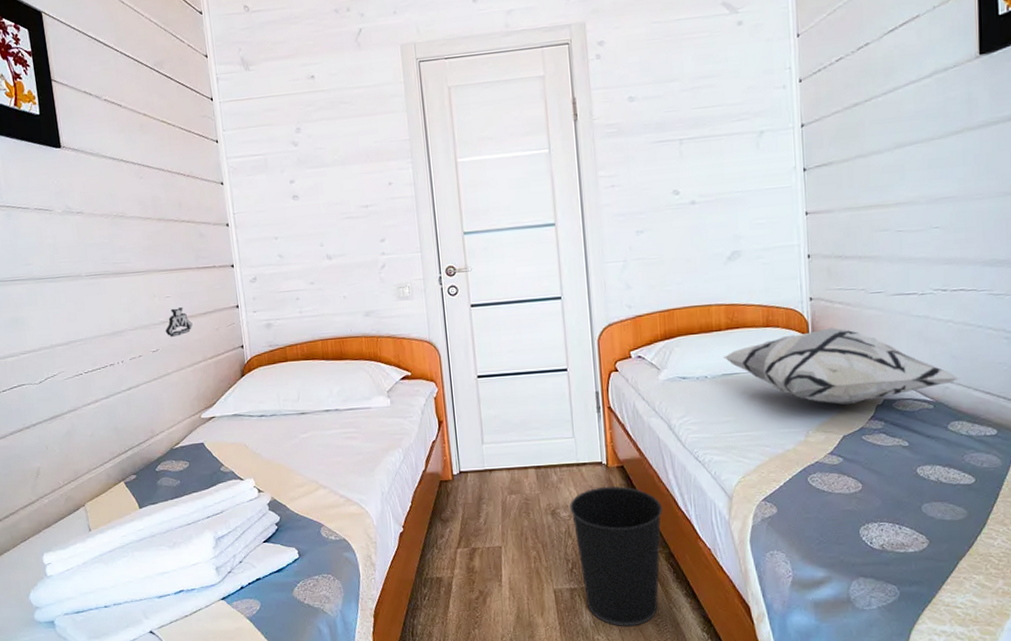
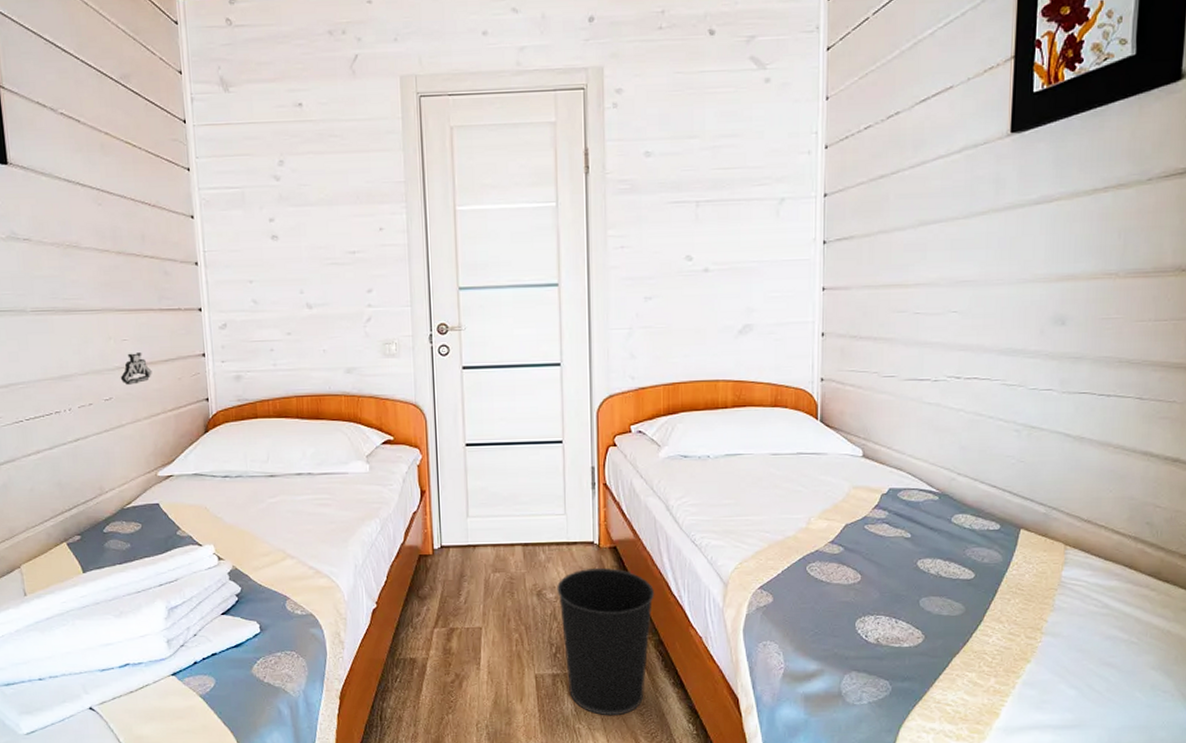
decorative pillow: present [723,327,960,405] -> none [728,411,968,492]

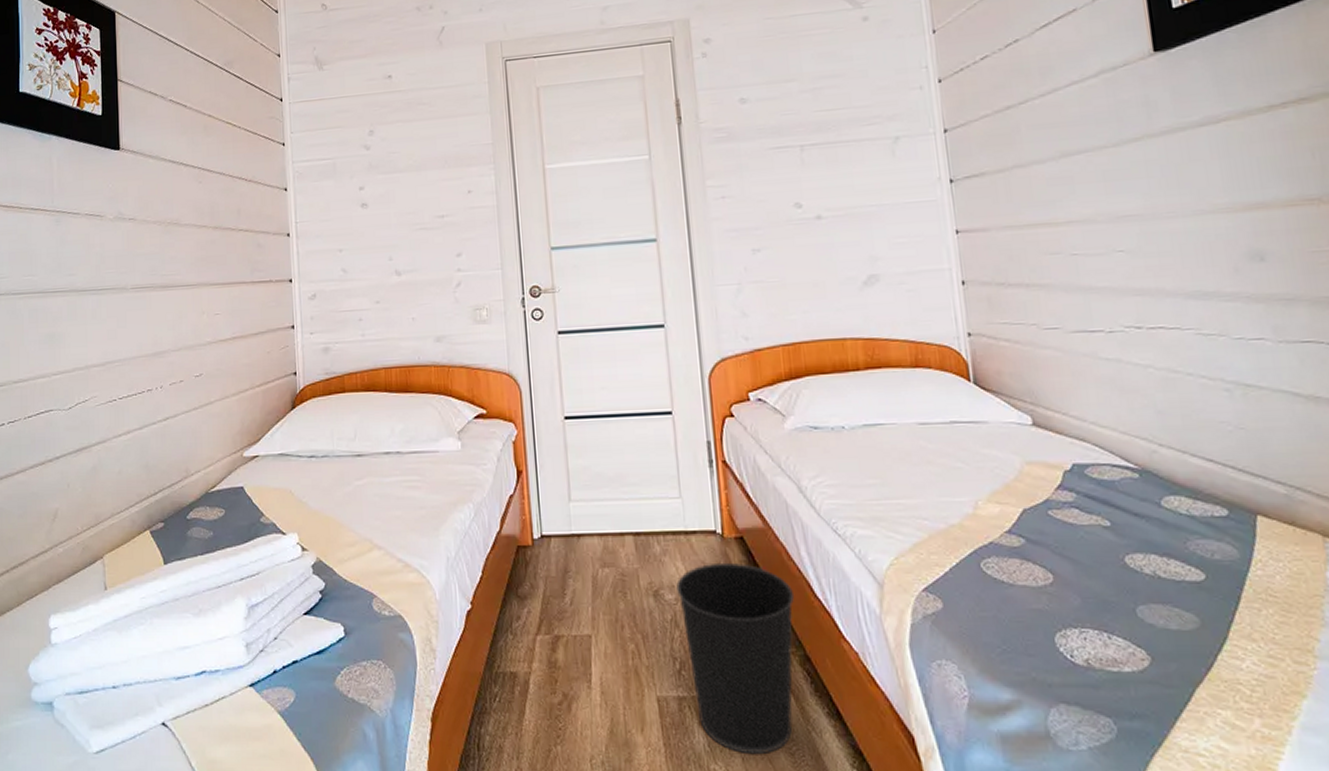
decorative emblem: present [120,353,152,385] -> none [211,326,242,360]

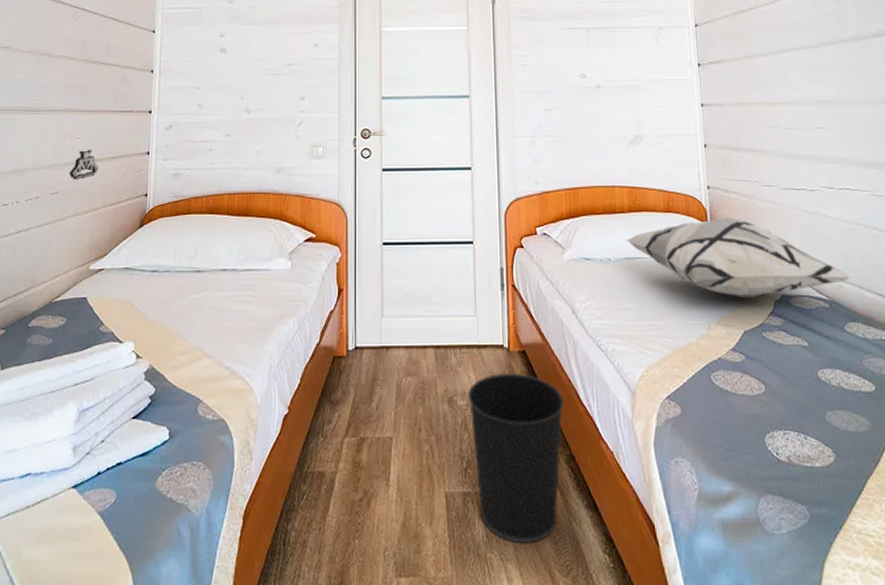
decorative emblem: none [211,326,242,360] -> present [68,150,99,180]
decorative pillow: none [863,370,1171,469] -> present [626,217,853,297]

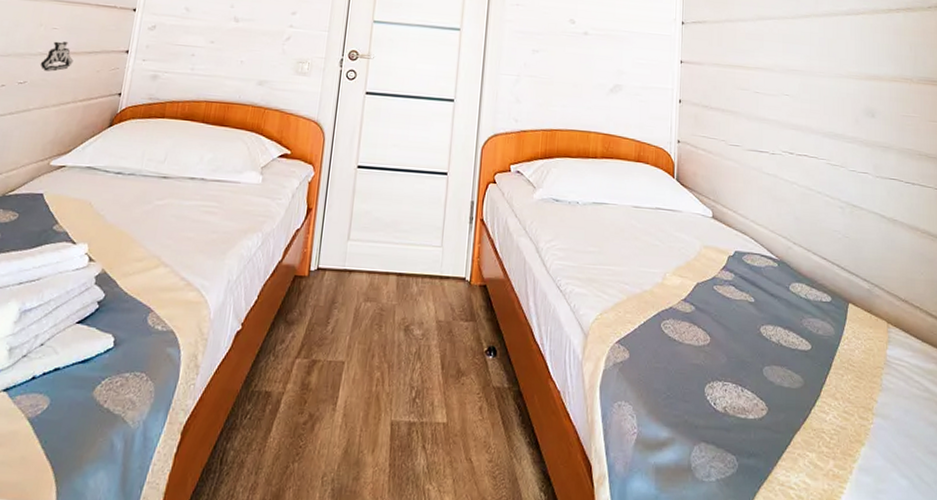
wastebasket: present [468,373,565,544] -> none [423,306,519,477]
decorative pillow: present [626,217,853,297] -> none [596,172,802,251]

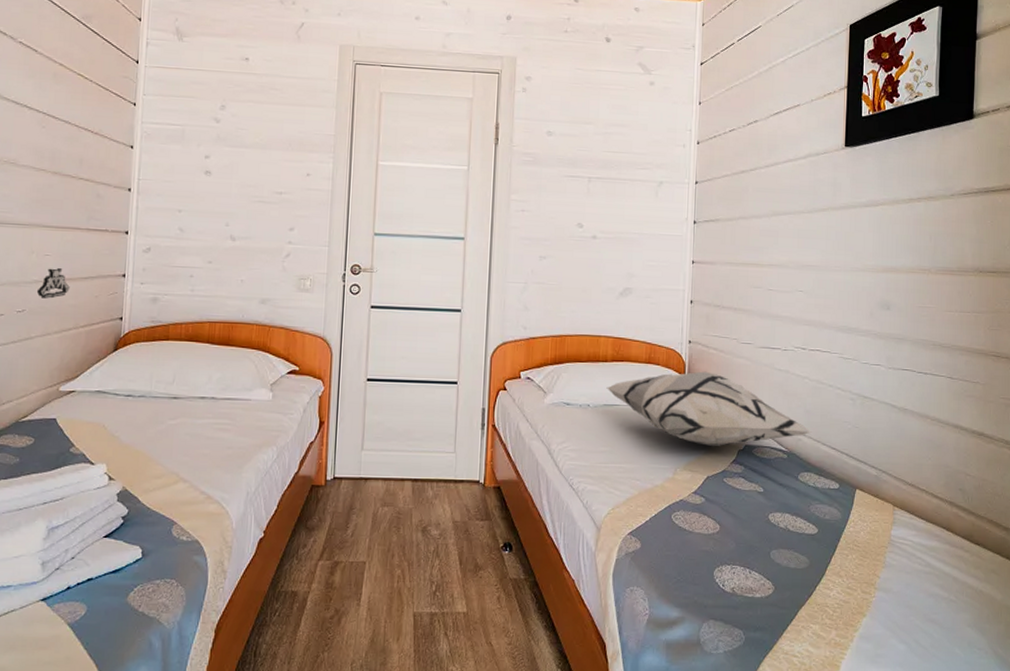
decorative pillow: none [596,172,802,251] -> present [606,371,812,446]

